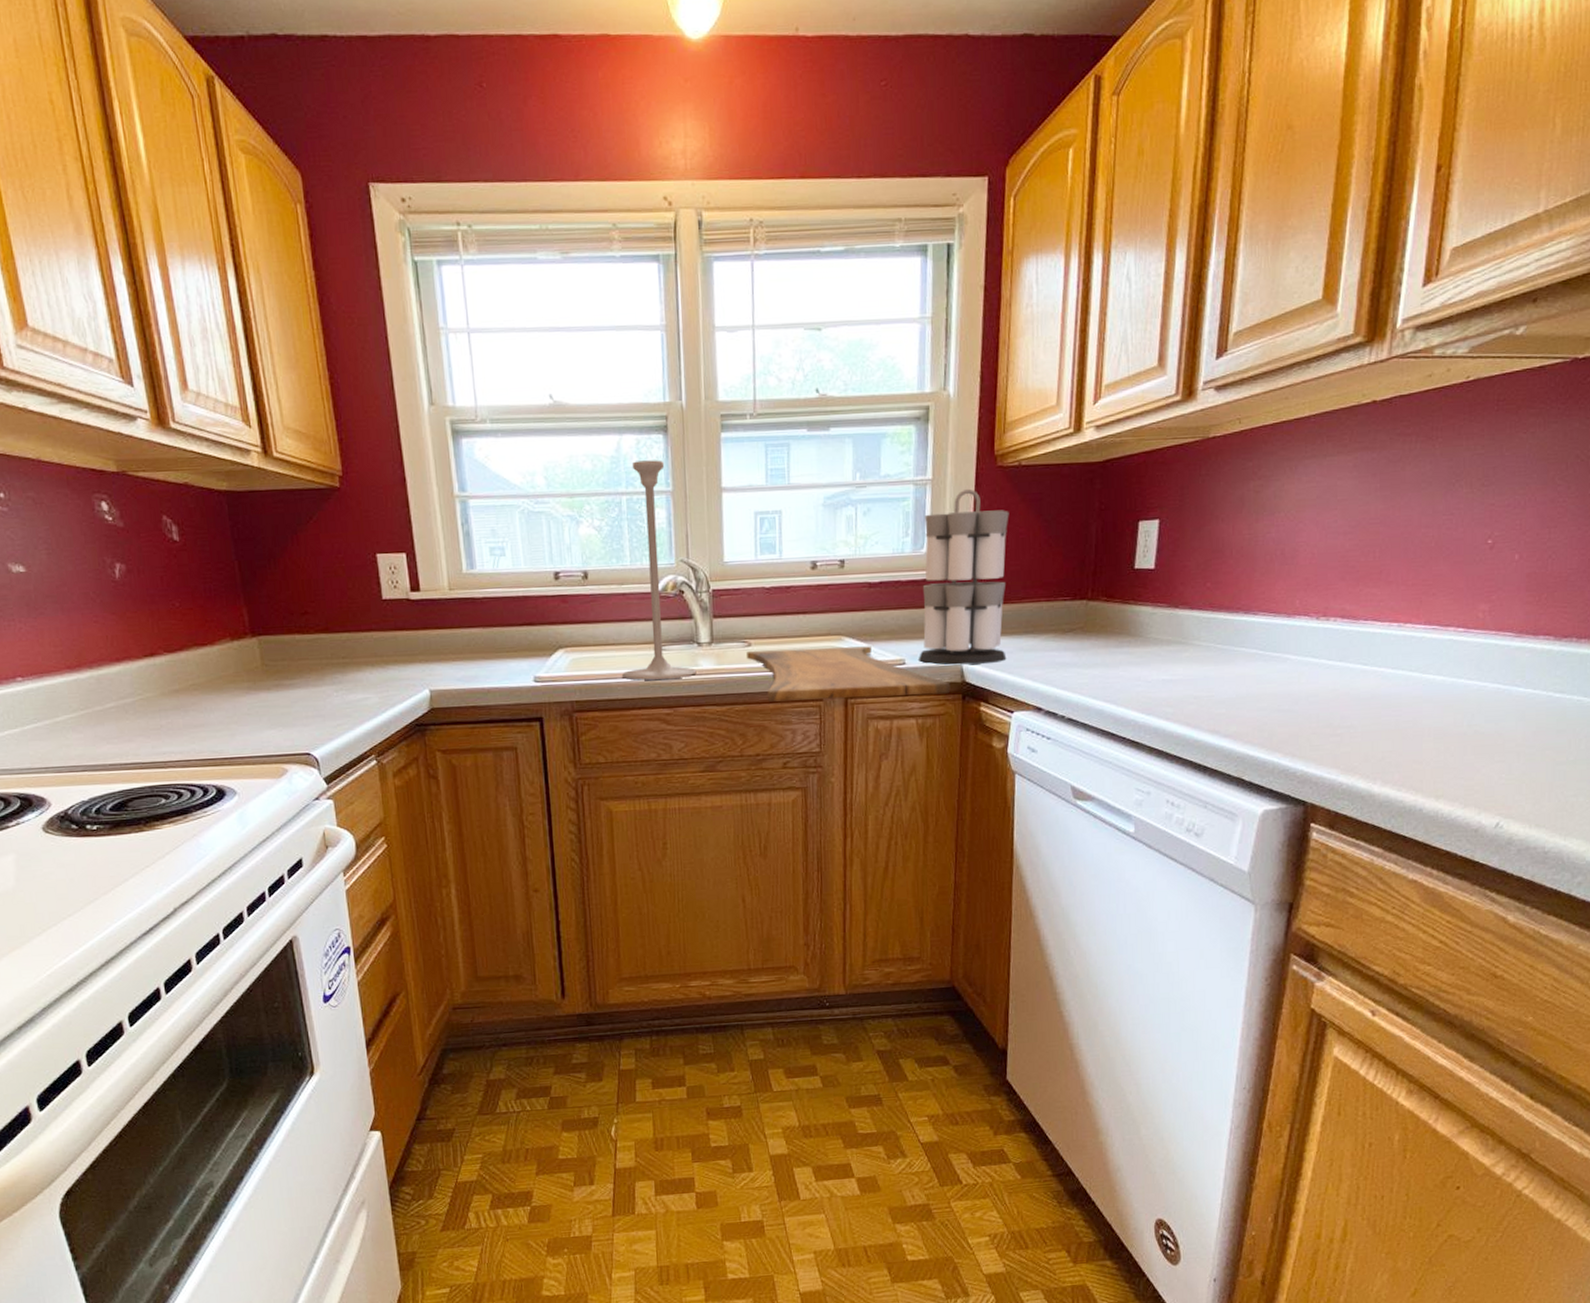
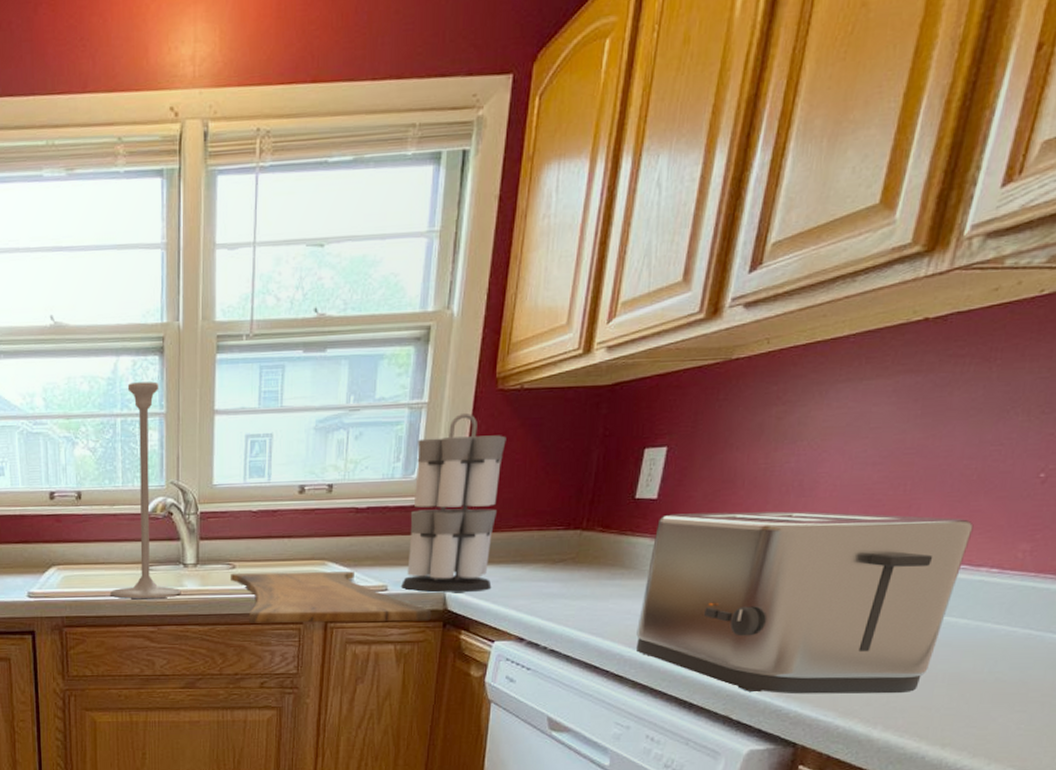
toaster: none [1148,578,1438,754] -> present [635,511,974,695]

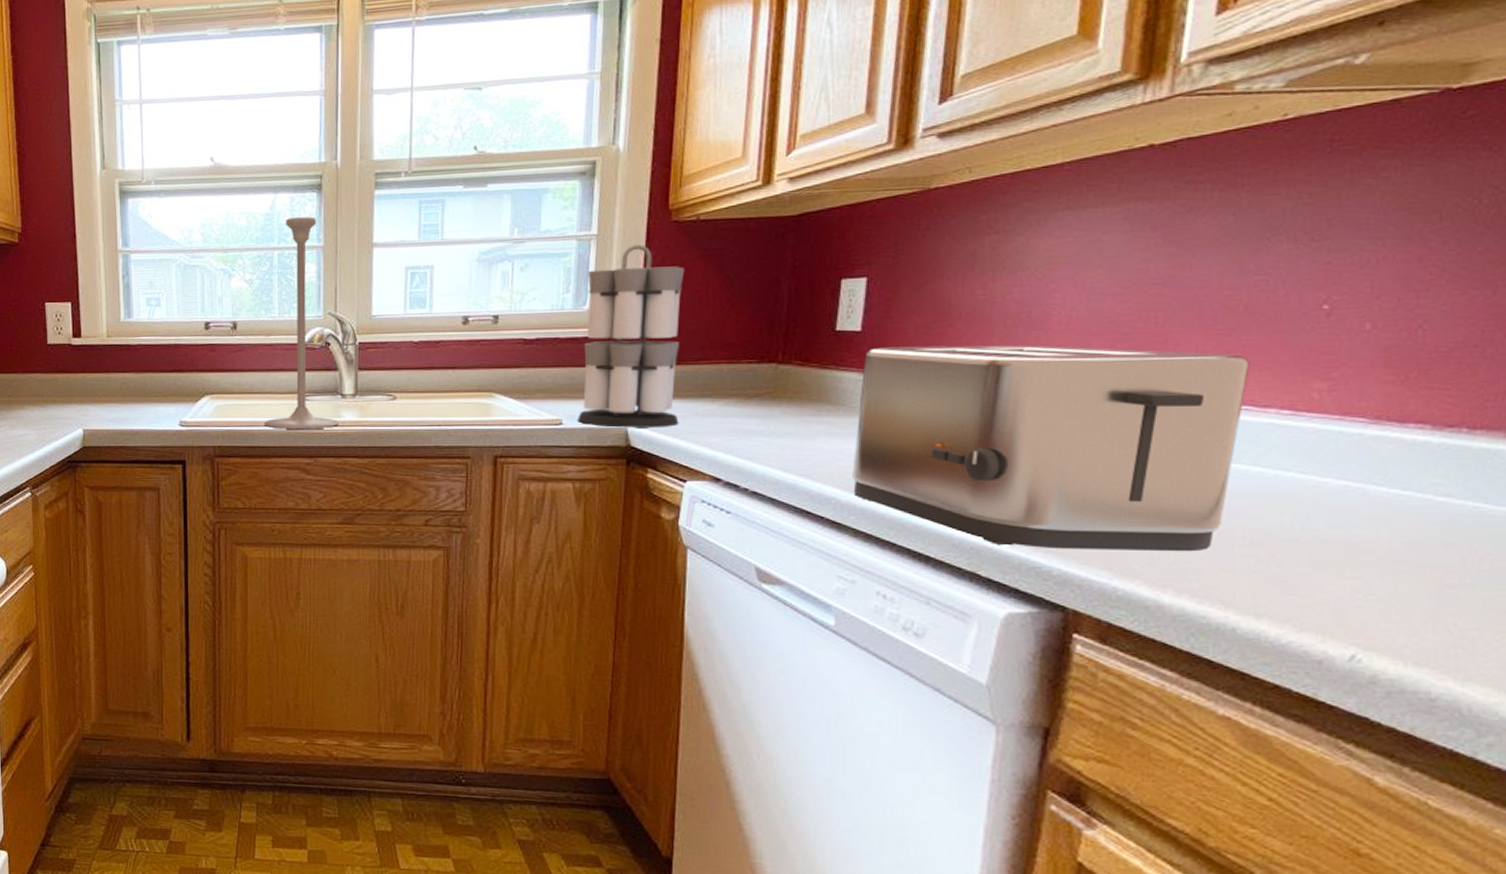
cutting board: present [231,571,432,624] -> none [391,403,613,458]

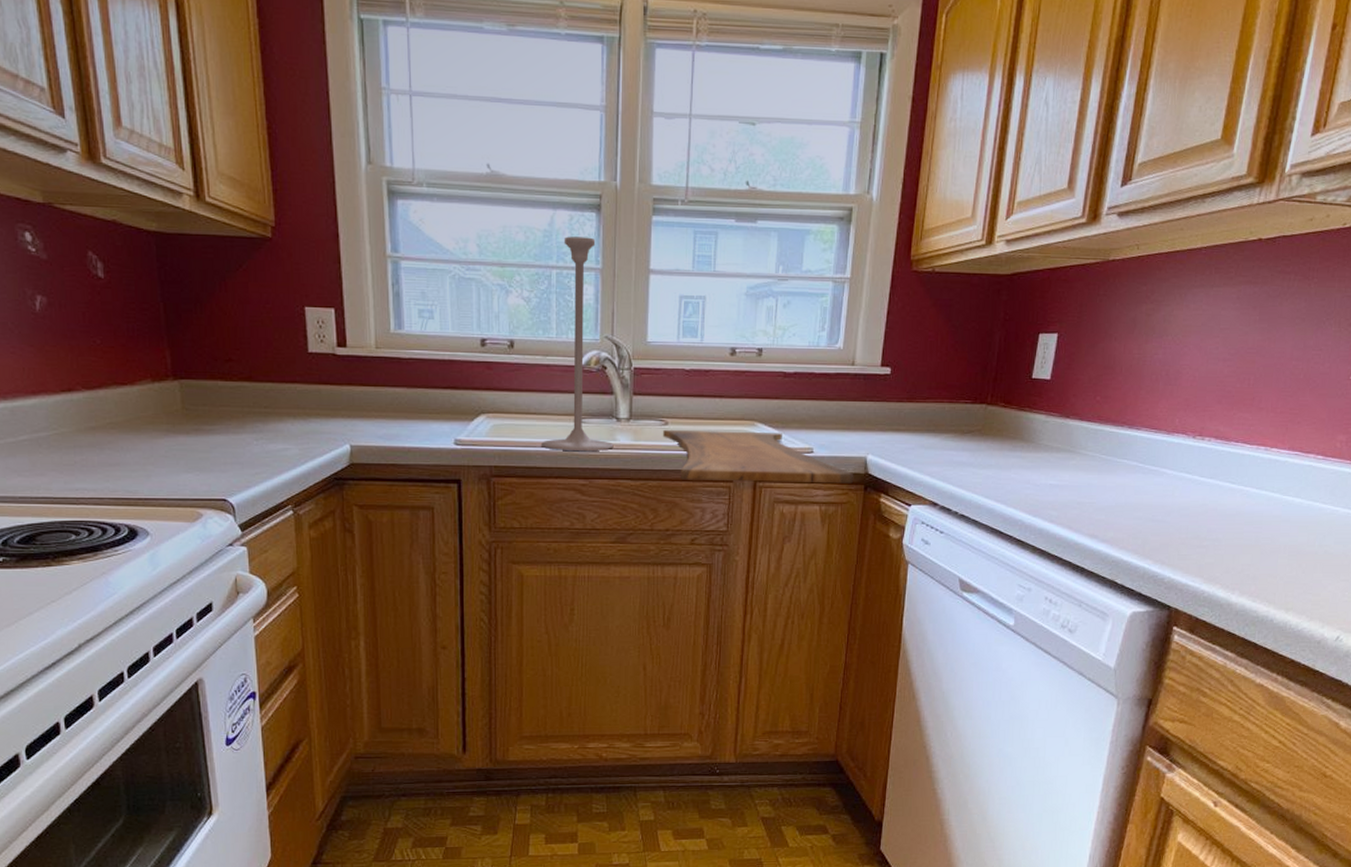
cutting board: none [391,403,613,458] -> present [663,429,854,484]
spice rack: present [578,244,685,429] -> none [826,289,920,458]
toaster: present [852,344,1250,552] -> none [1035,394,1303,563]

